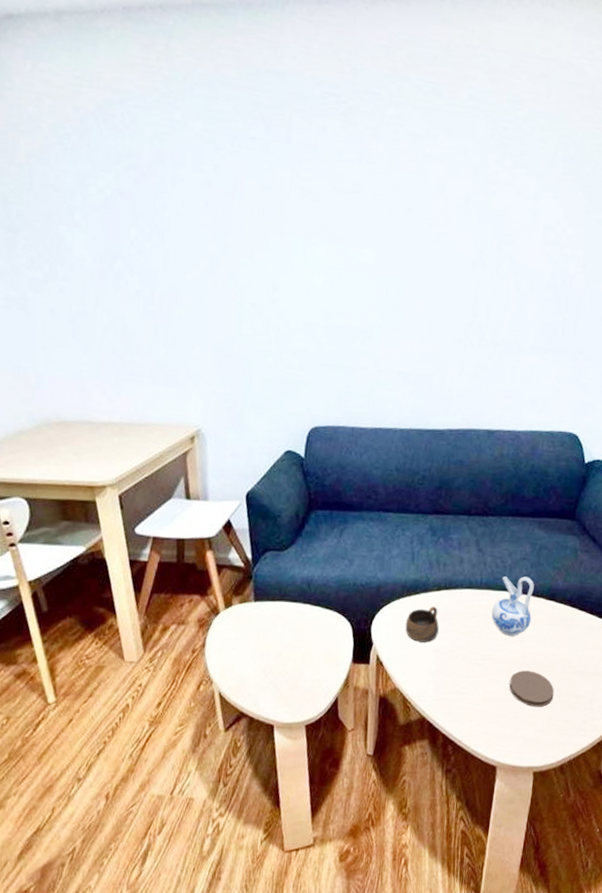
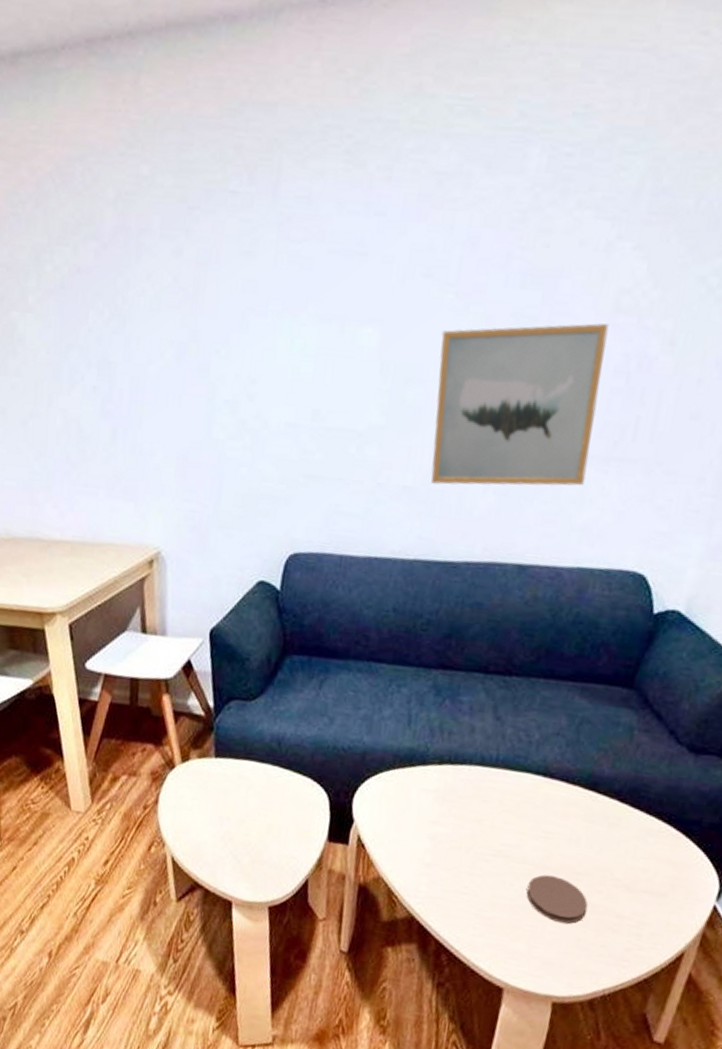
cup: present [405,606,439,642] -> none [395,782,439,827]
wall art: none [419,250,541,370] -> present [431,323,609,486]
ceramic pitcher: present [491,576,534,636] -> none [508,754,570,831]

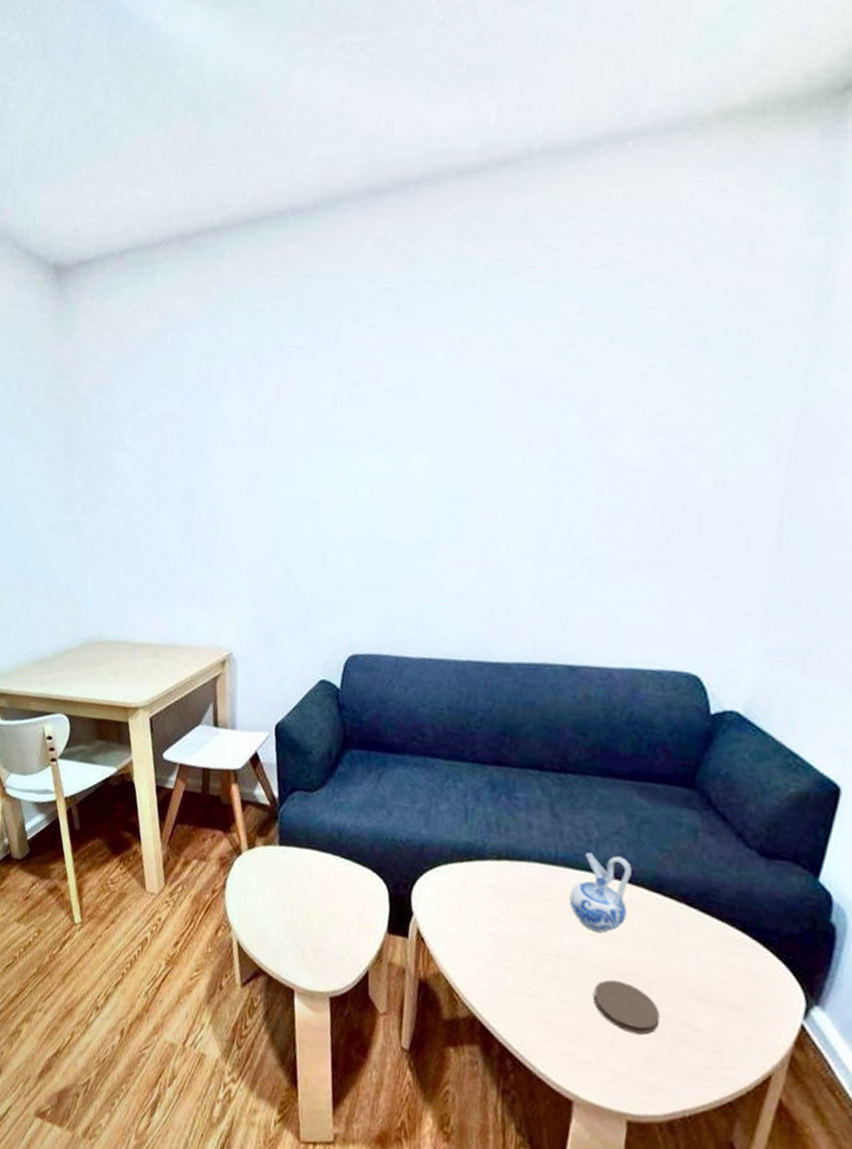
wall art: present [431,323,609,486] -> none [480,443,647,591]
ceramic pitcher: none [508,754,570,831] -> present [569,852,632,933]

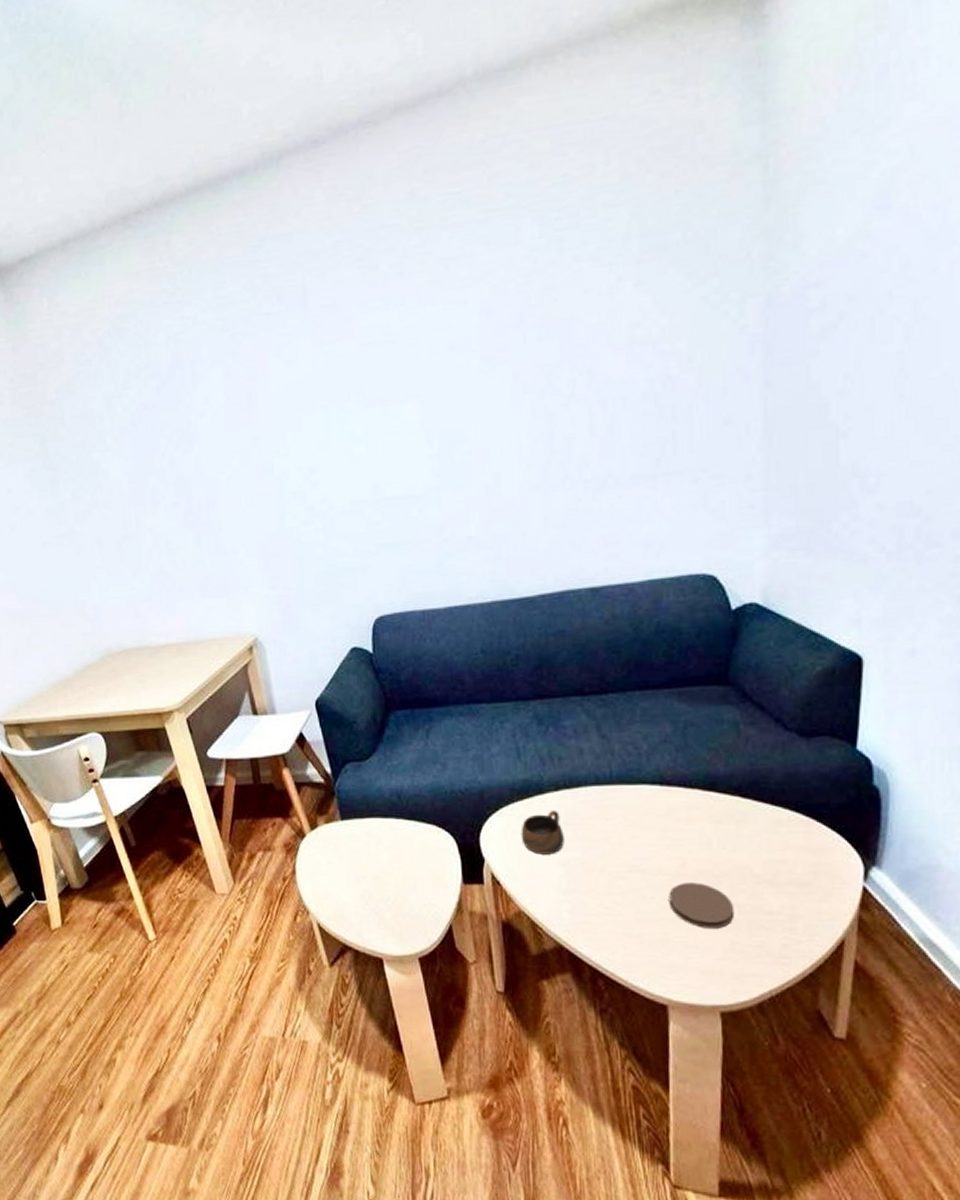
cup: none [453,878,498,923] -> present [521,809,564,854]
ceramic pitcher: present [569,852,632,933] -> none [630,763,687,840]

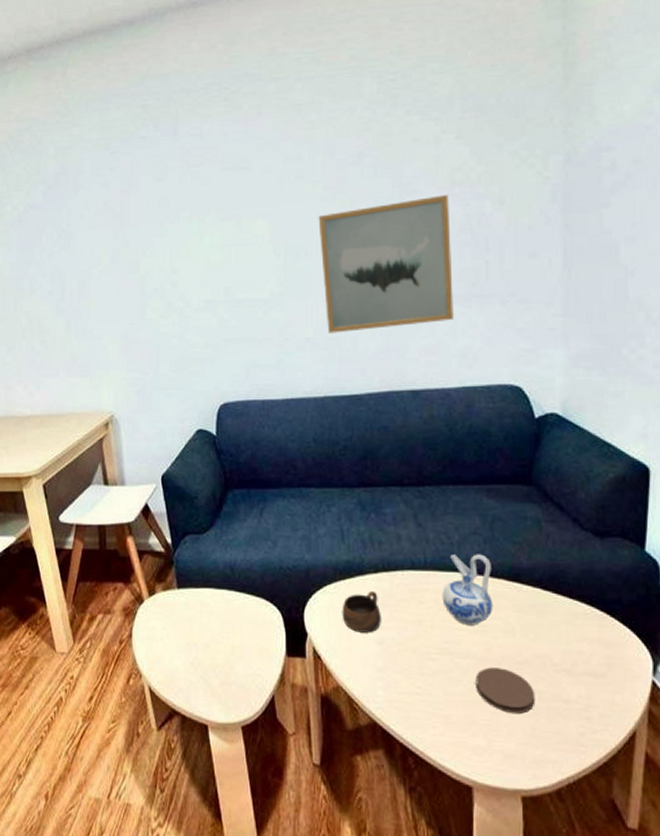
wall art: none [475,356,636,529] -> present [318,195,454,333]
ceramic pitcher: none [630,763,687,840] -> present [442,554,493,625]

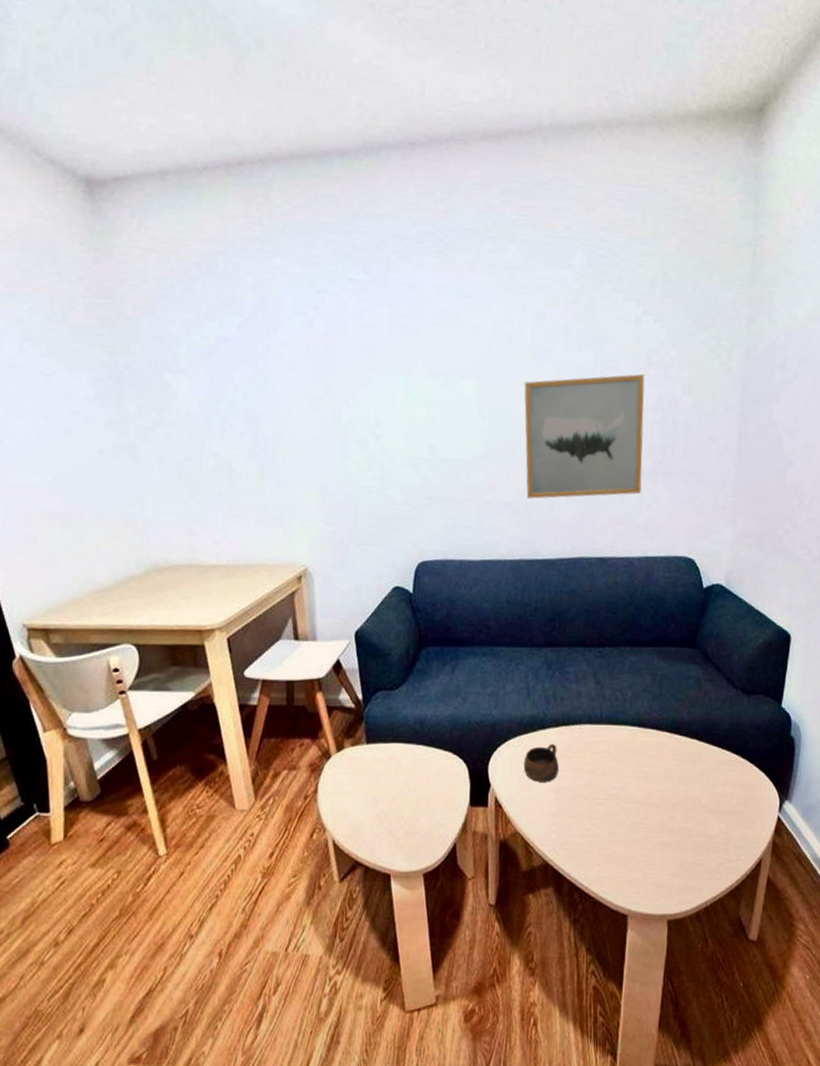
ceramic pitcher: present [442,554,493,625] -> none [613,709,657,773]
coaster: present [475,667,535,714] -> none [636,810,685,850]

